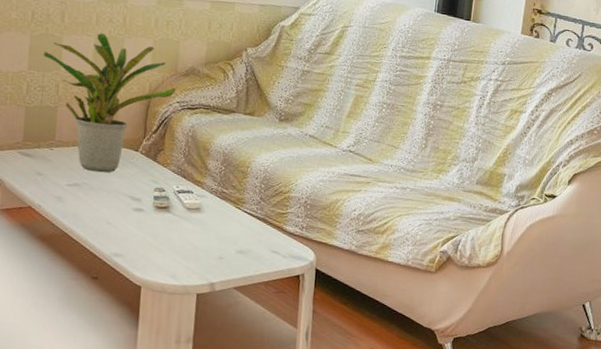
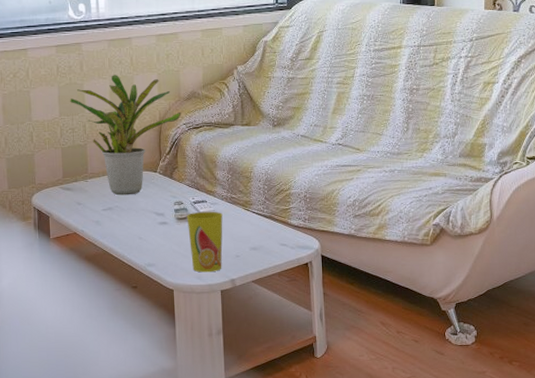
cup: none [167,202,210,272] -> present [186,211,223,273]

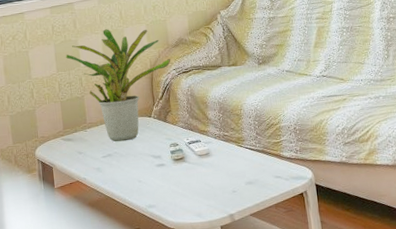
cup: present [186,211,223,273] -> none [182,150,220,210]

